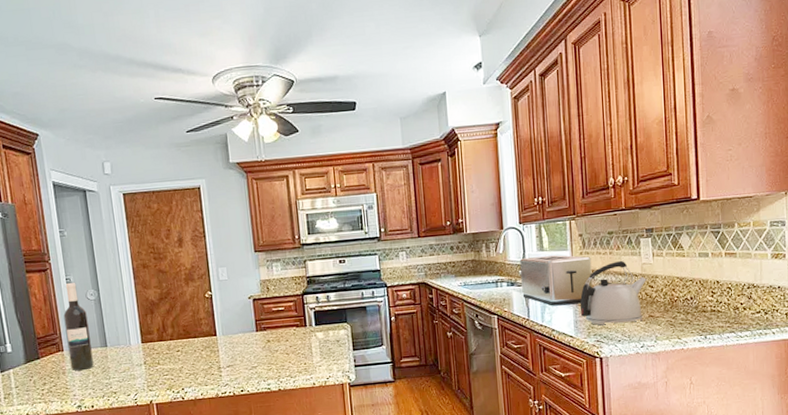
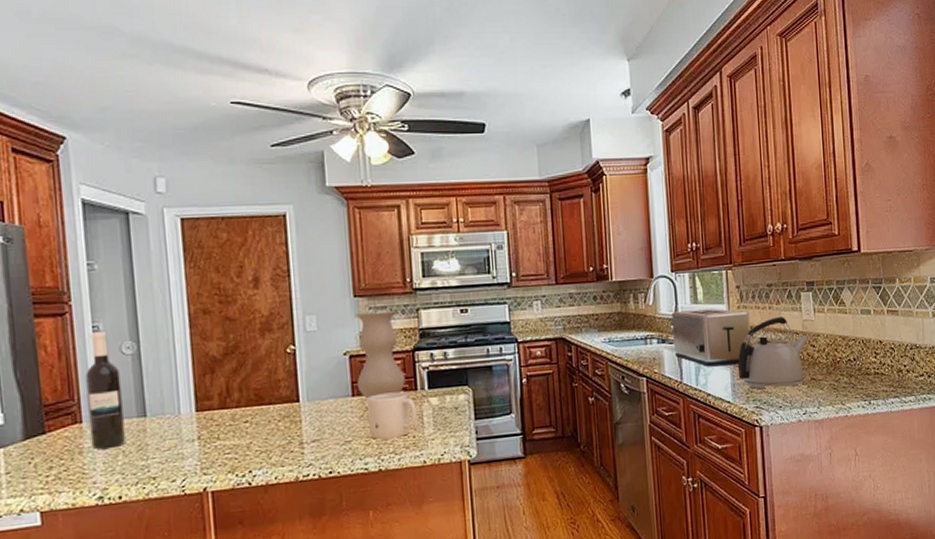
vase: none [255,262,297,334] -> present [354,311,405,399]
mug: none [267,327,307,366] -> present [366,391,417,441]

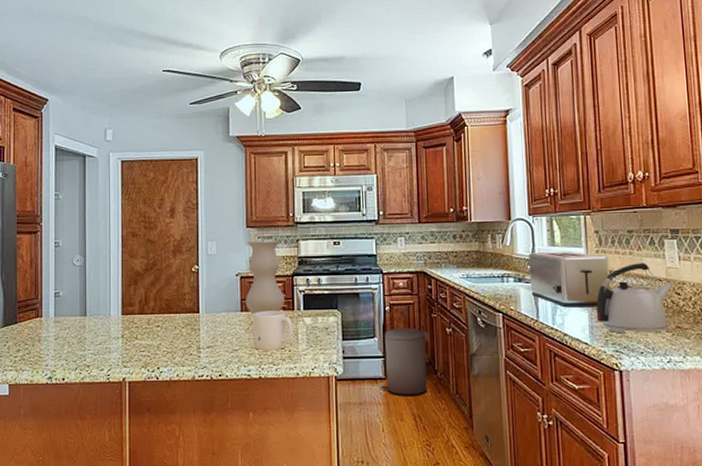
wine bottle: present [85,330,126,450] -> none [47,246,70,340]
pedal bin: none [518,399,570,475] -> present [379,327,428,397]

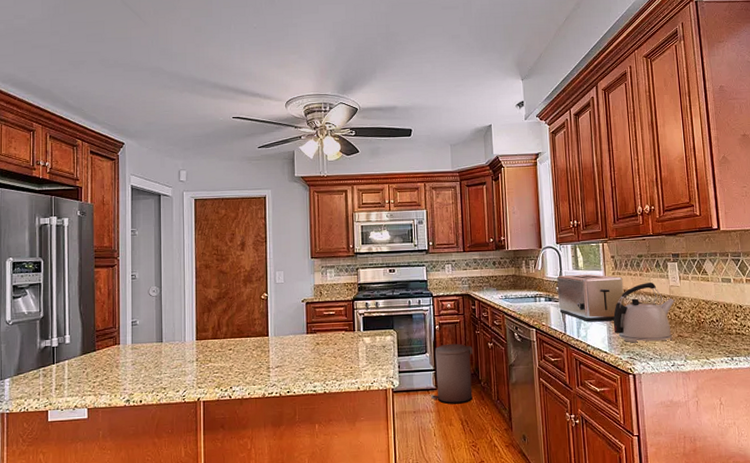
vase: present [245,241,285,315] -> none [310,269,346,337]
mug: present [252,310,293,351] -> none [316,332,354,369]

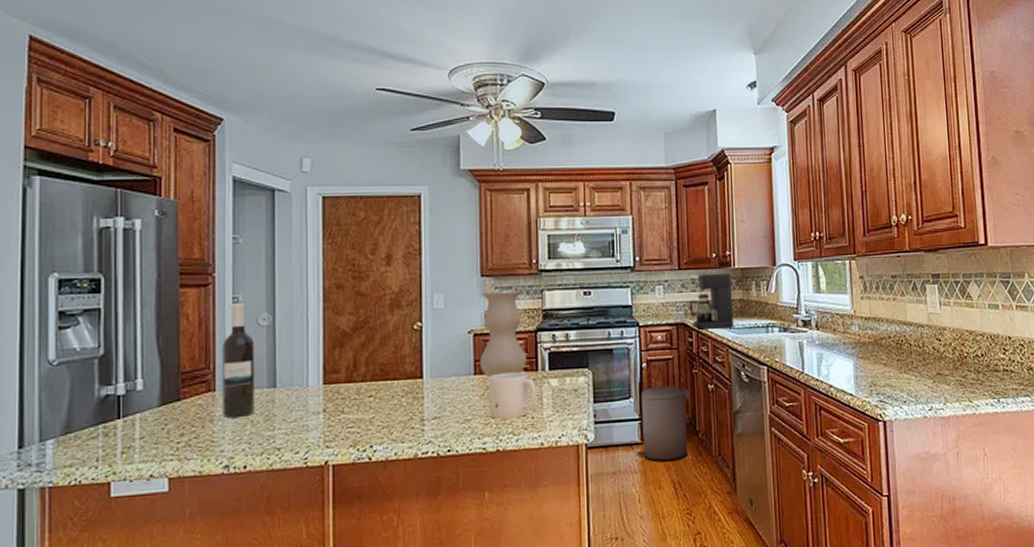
wine bottle: none [124,278,147,365] -> present [222,302,254,419]
vase: none [310,269,346,337] -> present [479,291,527,378]
mug: none [316,332,354,369] -> present [487,372,537,420]
coffee maker: none [472,254,509,299] -> present [689,272,735,330]
toaster: present [557,274,625,322] -> none [794,298,875,358]
kettle: present [613,283,675,343] -> none [860,309,934,383]

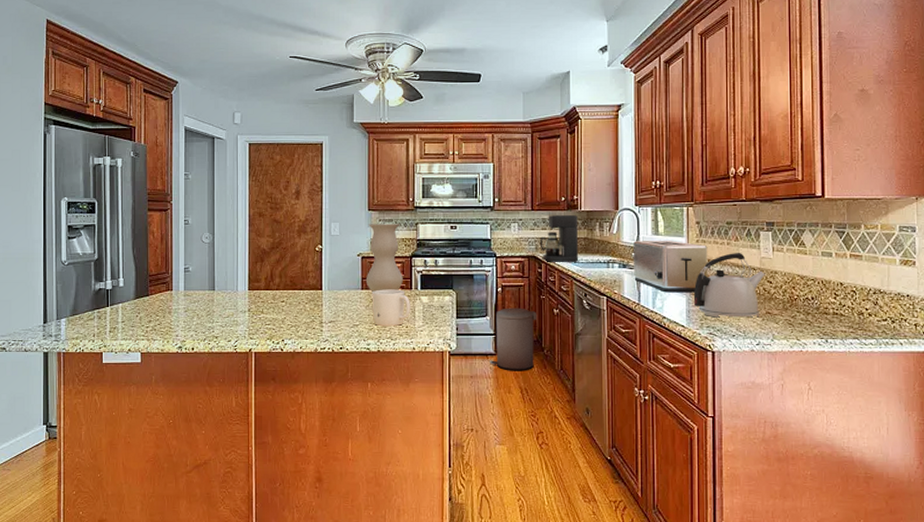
wine bottle: present [222,302,254,419] -> none [177,224,199,312]
toaster: none [794,298,875,358] -> present [634,241,708,293]
kettle: none [860,309,934,383] -> present [693,253,765,318]

